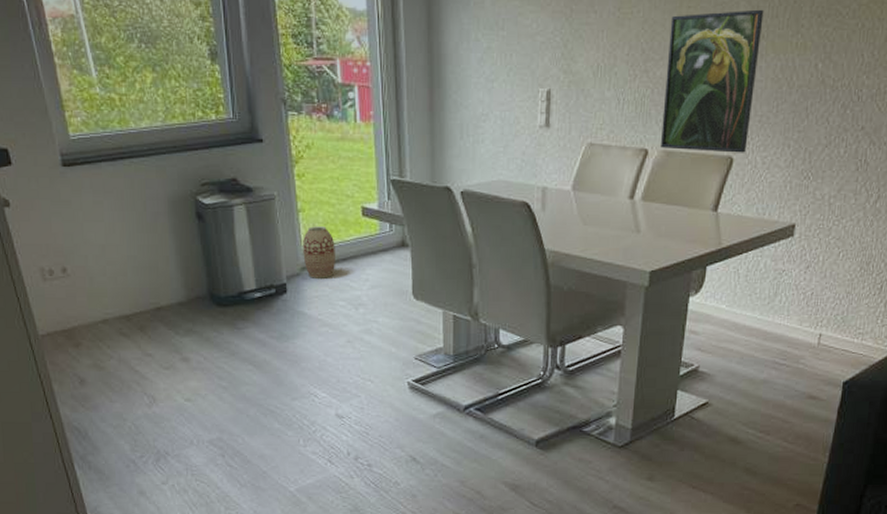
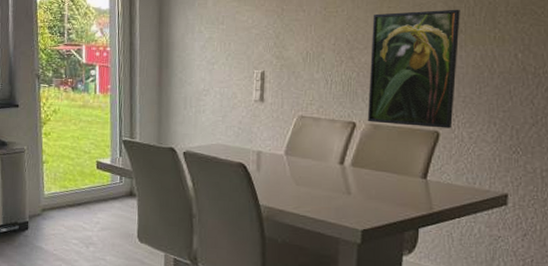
vase: present [303,226,335,278] -> none [44,175,72,219]

